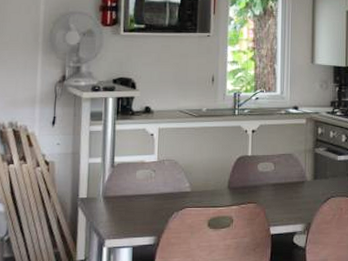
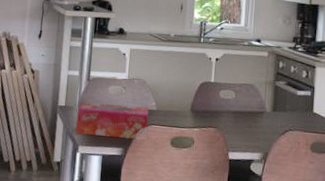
tissue box: none [100,189,183,227] -> present [75,102,149,139]

